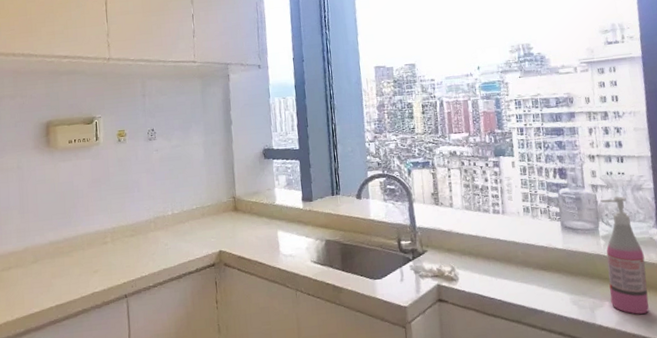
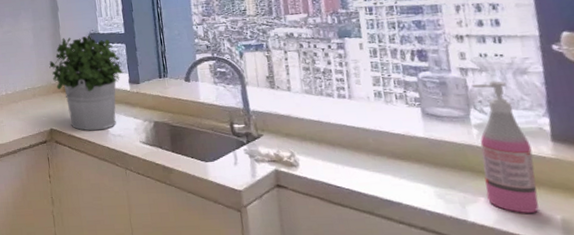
potted plant: none [220,150,297,252] -> present [49,35,124,131]

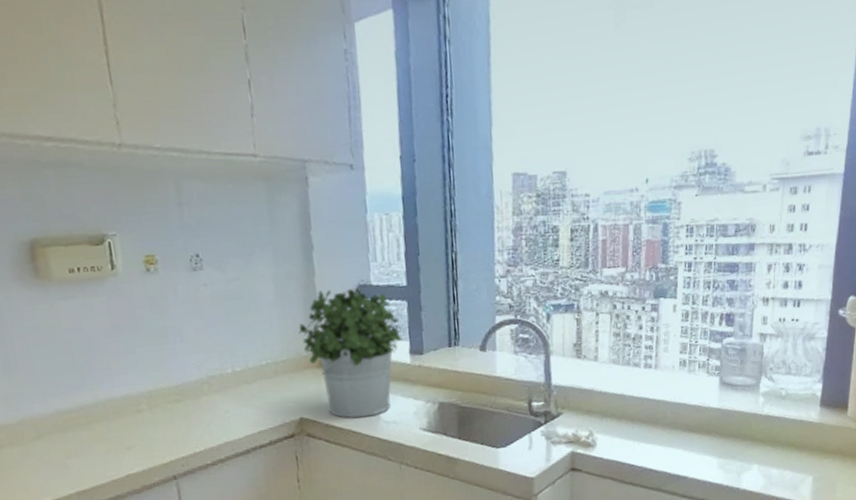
soap dispenser: present [472,81,539,214] -> none [760,347,803,477]

